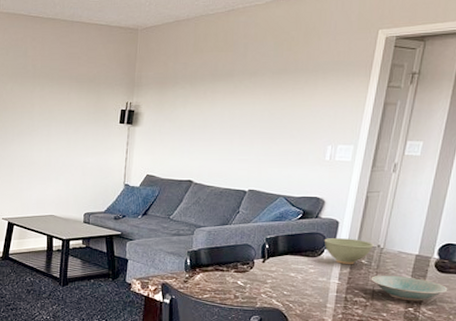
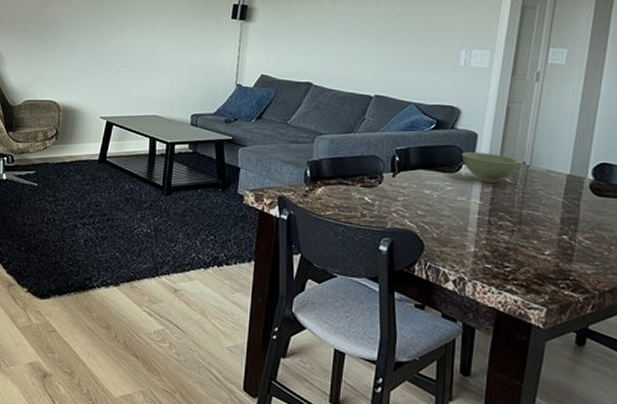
bowl: present [371,275,448,301] -> none [517,196,607,228]

